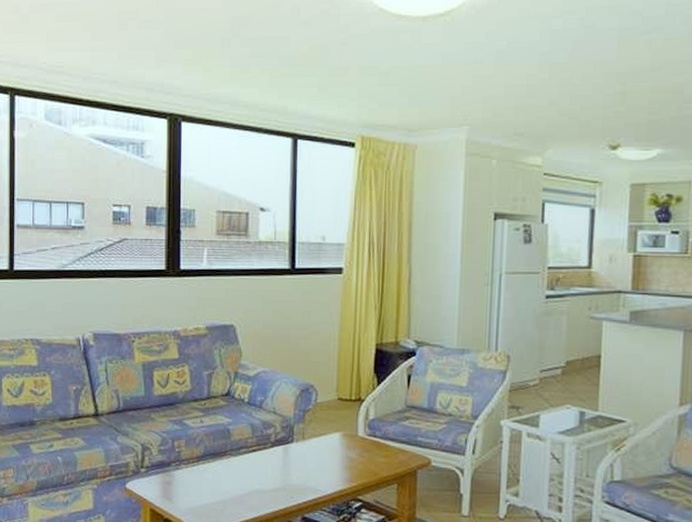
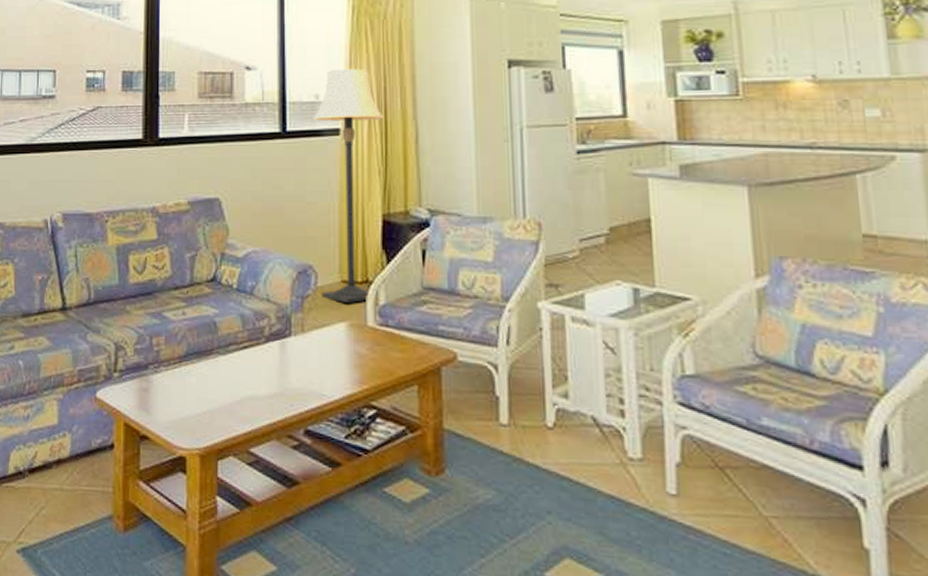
lamp: none [319,213,382,417] -> present [312,68,384,303]

